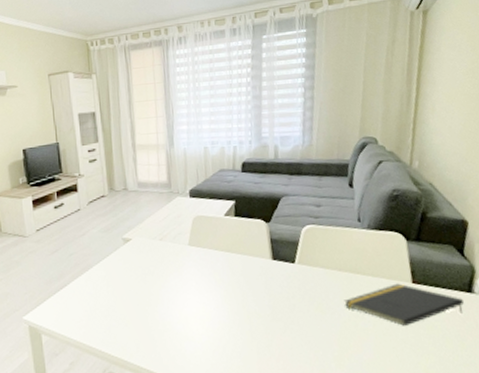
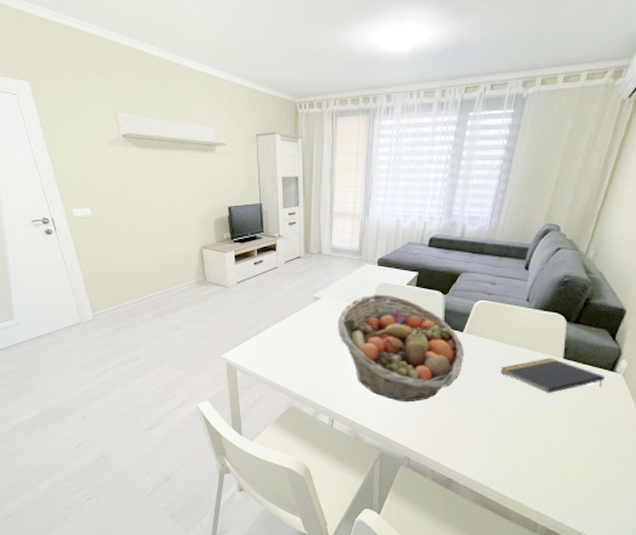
fruit basket: none [152,228,301,354] -> present [337,294,465,403]

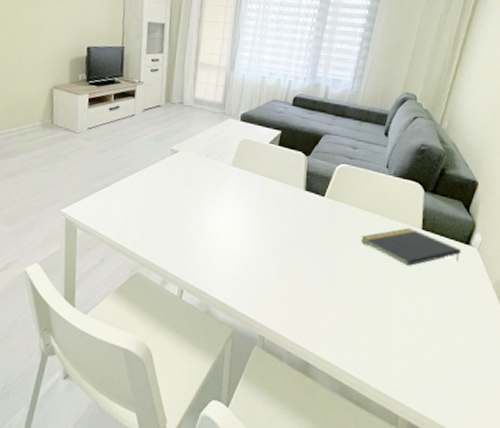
fruit basket: present [337,294,465,403] -> none [194,151,326,272]

